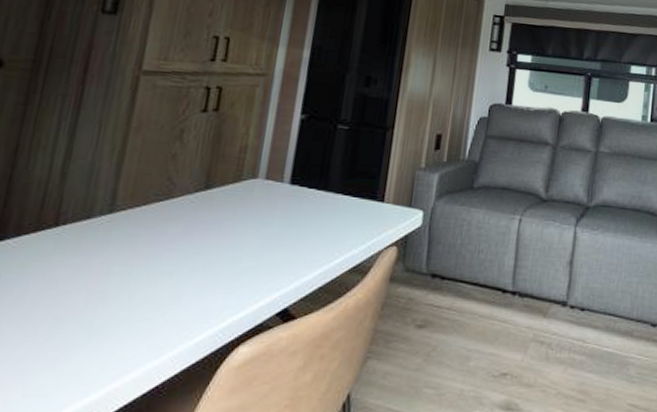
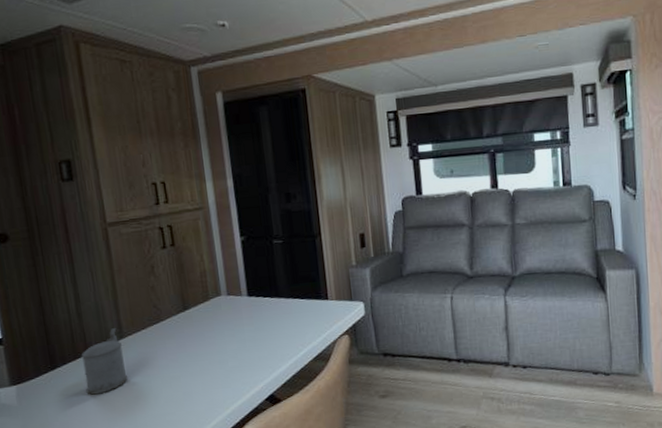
beer stein: none [35,198,110,283] -> present [81,328,128,395]

